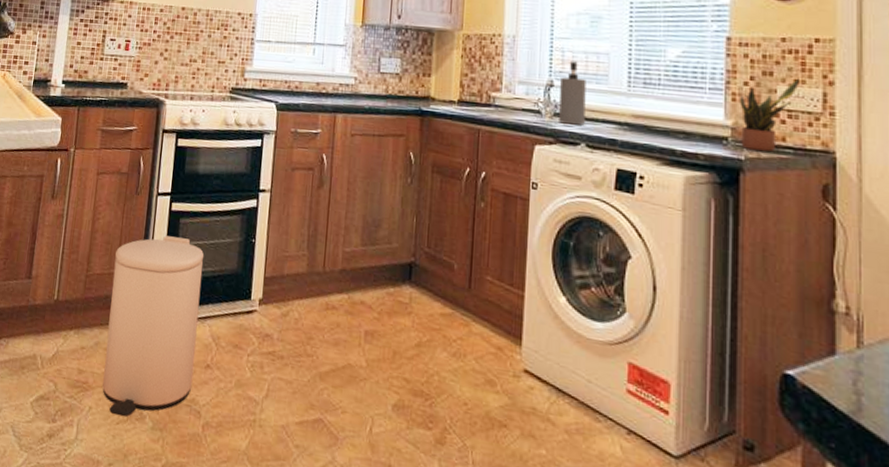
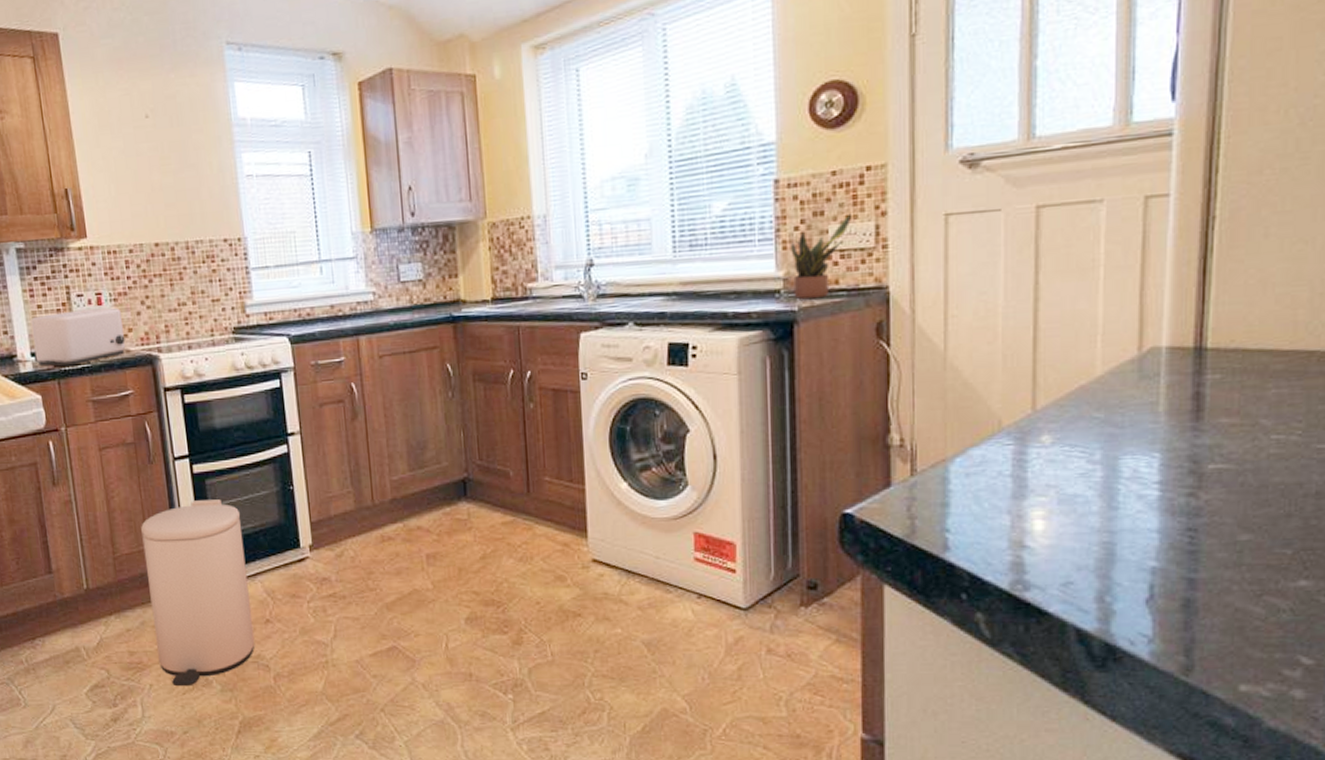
toaster: none [65,51,142,98] -> present [31,307,126,367]
soap dispenser: present [557,61,586,126] -> none [595,233,631,305]

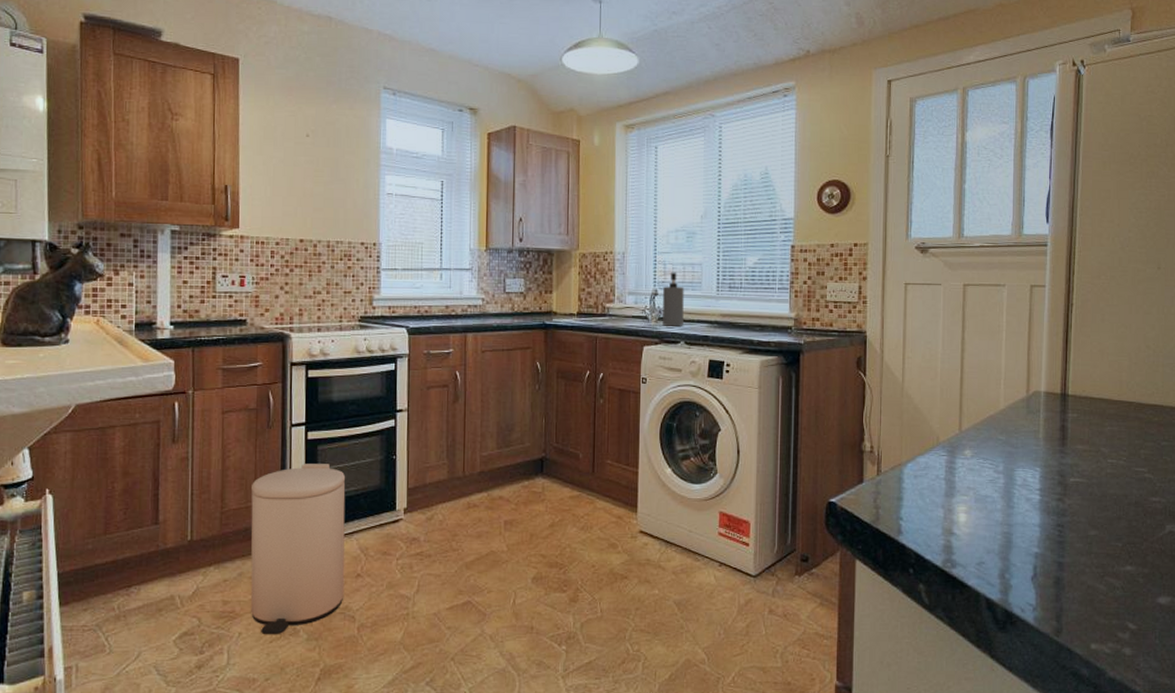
toaster: present [31,307,126,367] -> none [174,289,261,337]
soap dispenser: none [595,233,631,305] -> present [660,272,684,326]
potted plant: present [790,213,851,299] -> none [800,276,843,335]

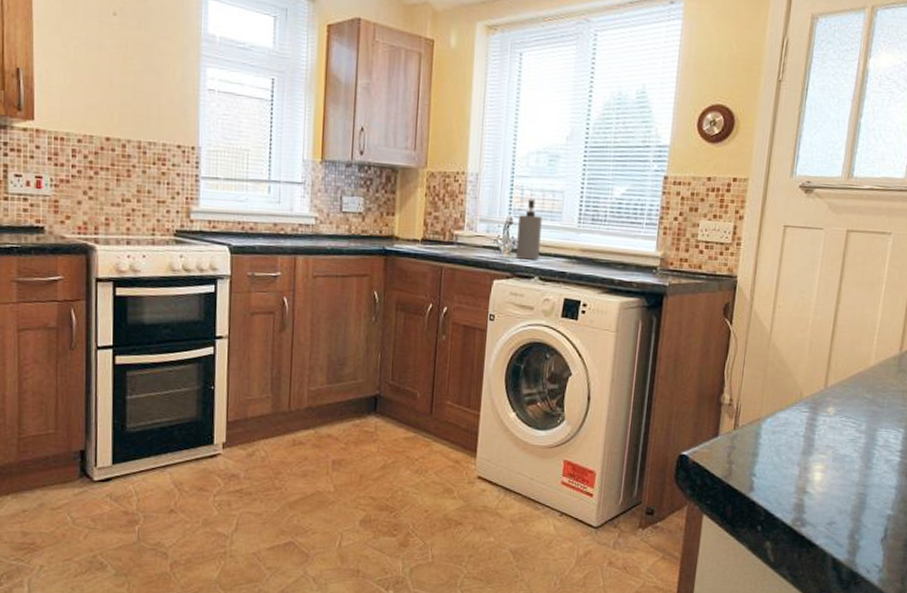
pedal bin: present [250,464,346,635] -> none [52,390,158,569]

